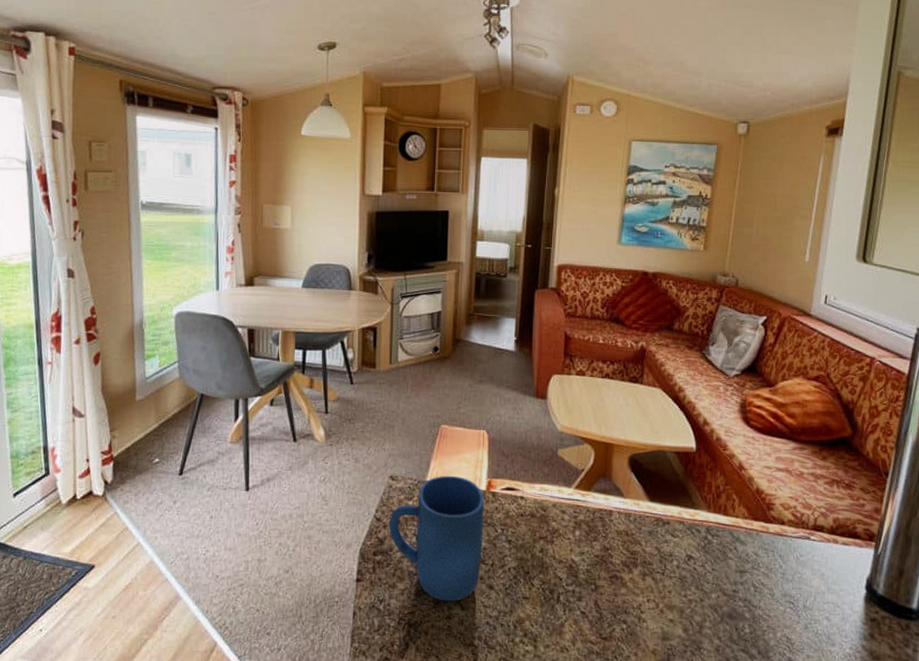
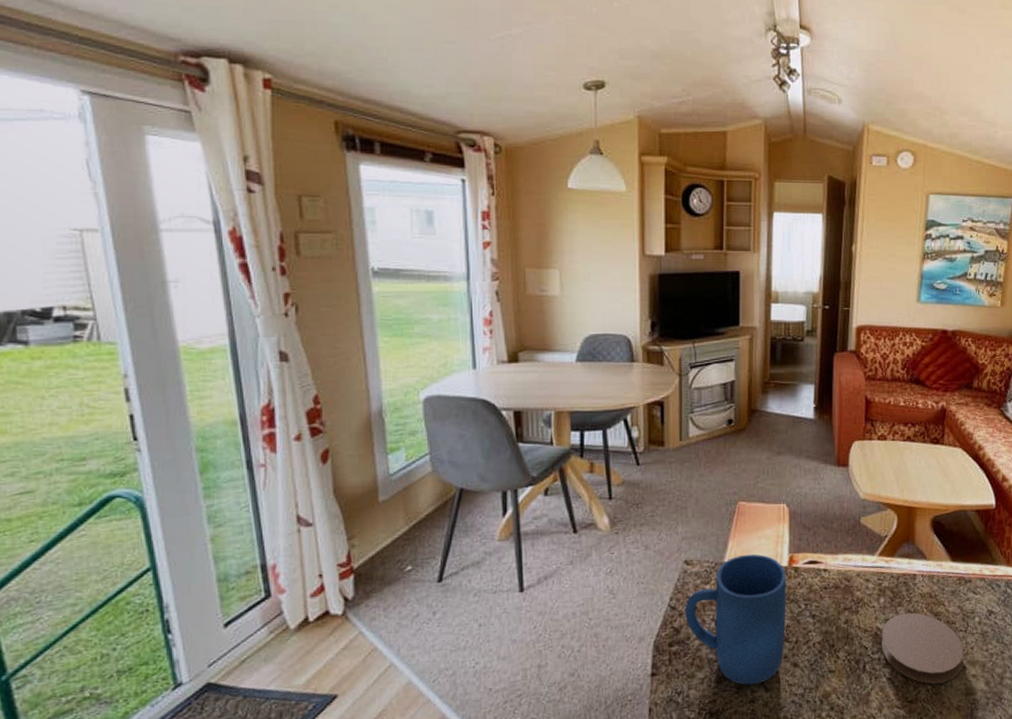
coaster: none [575,548,661,624] -> present [881,612,964,684]

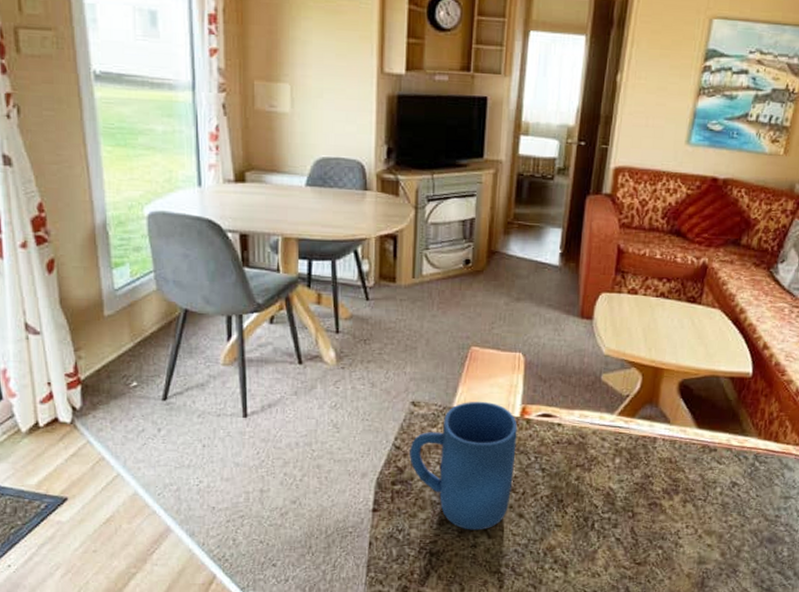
coaster: present [881,612,964,684] -> none [612,476,701,549]

